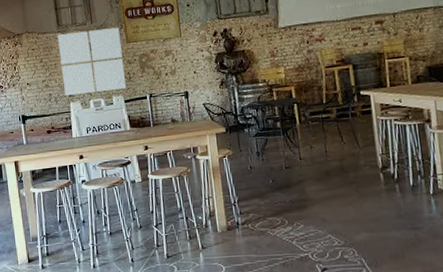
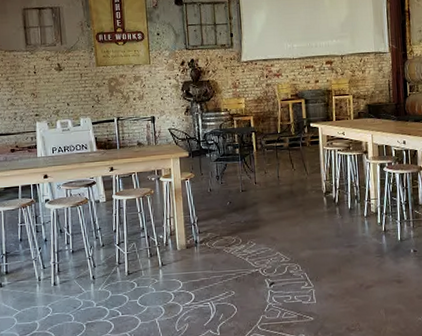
wall art: present [57,27,127,96] -> none [25,50,95,116]

